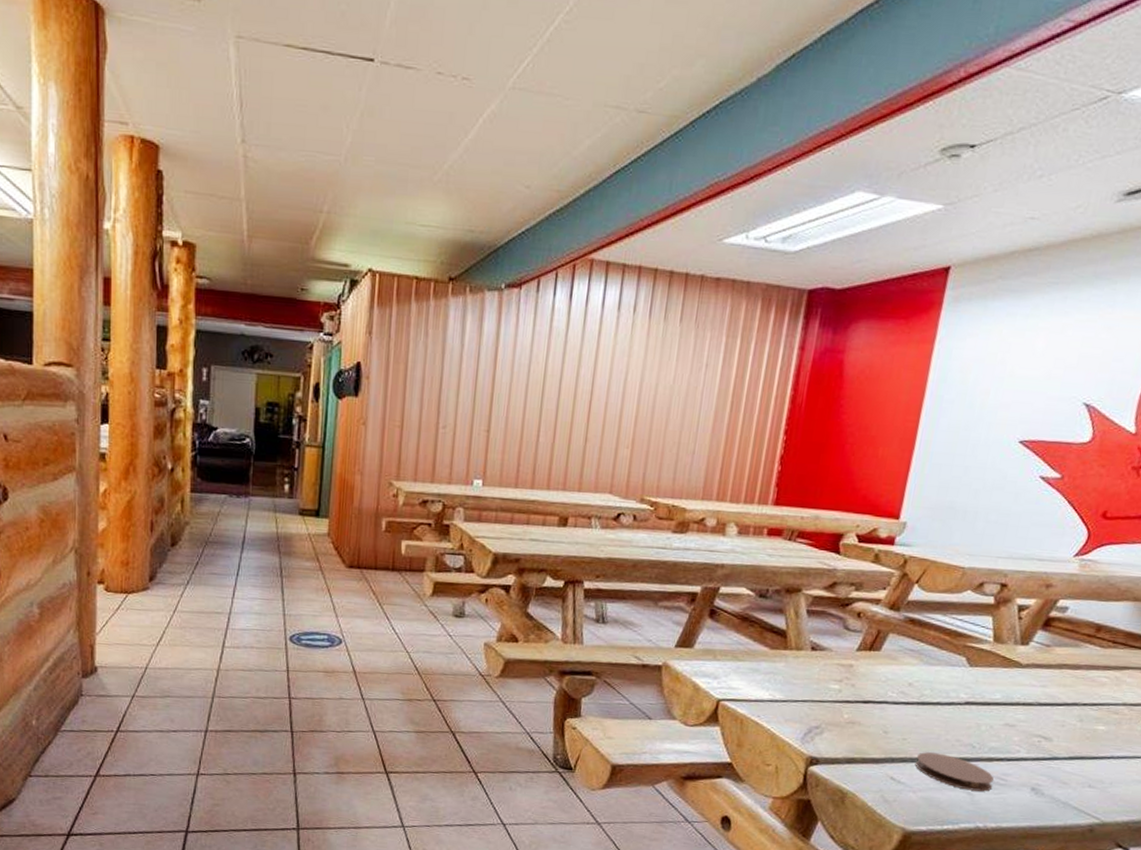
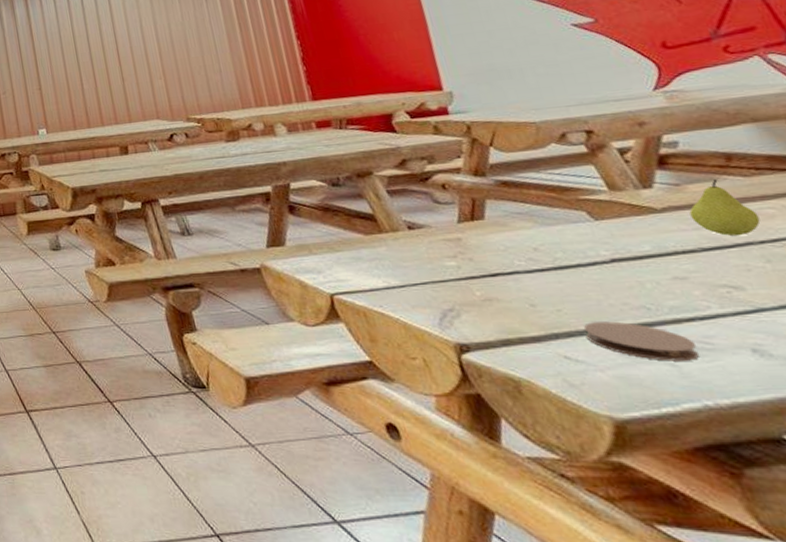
fruit: none [1044,646,1095,696] -> present [689,179,761,236]

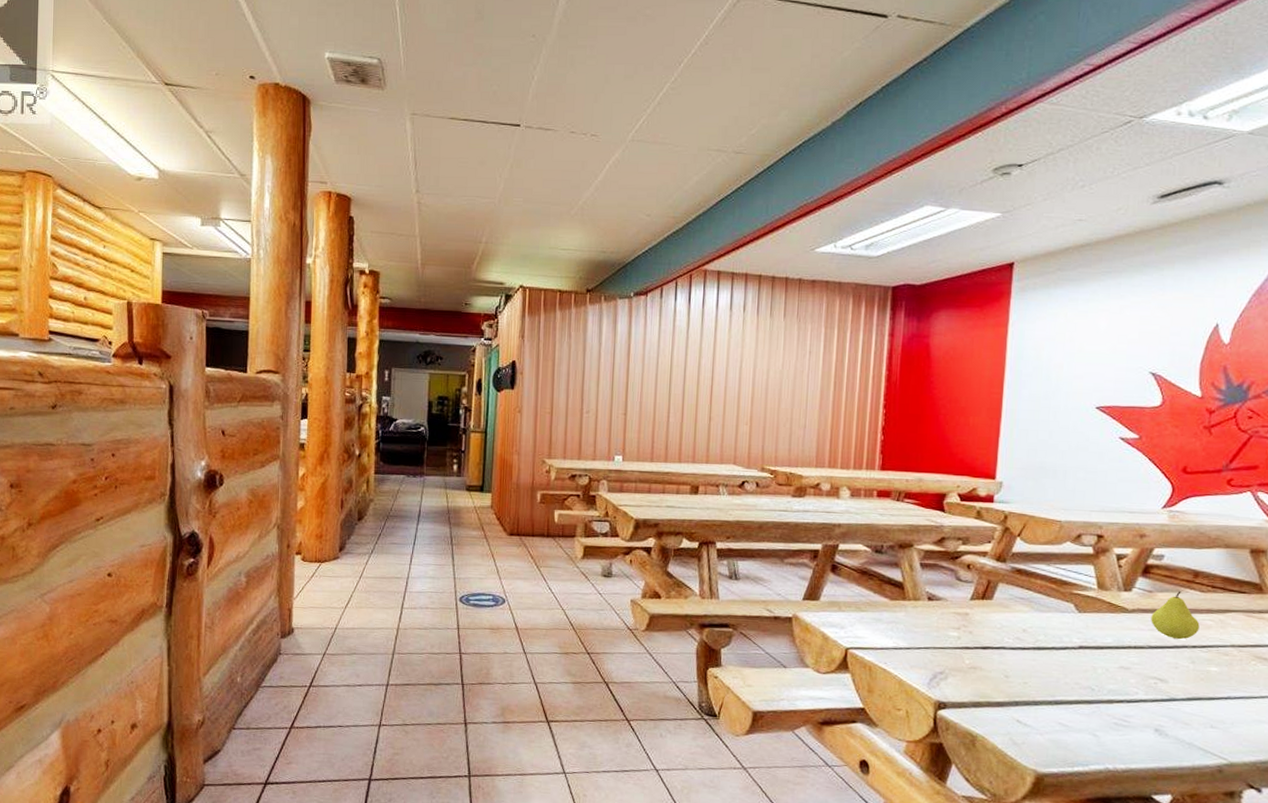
coaster: present [583,321,700,361] -> none [1038,695,1117,733]

